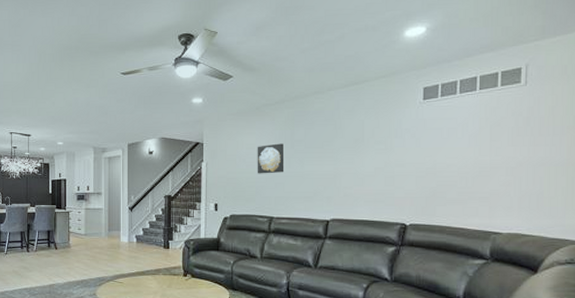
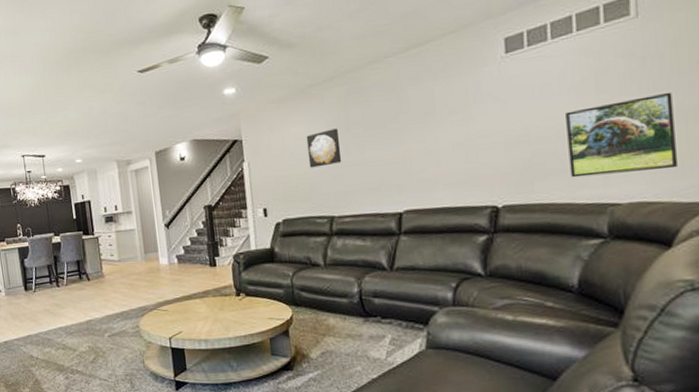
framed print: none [465,148,548,209] -> present [565,92,679,178]

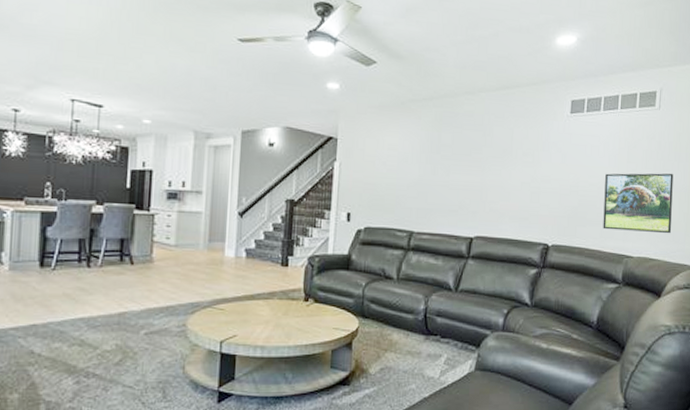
wall art: present [306,128,342,168] -> none [398,146,429,181]

